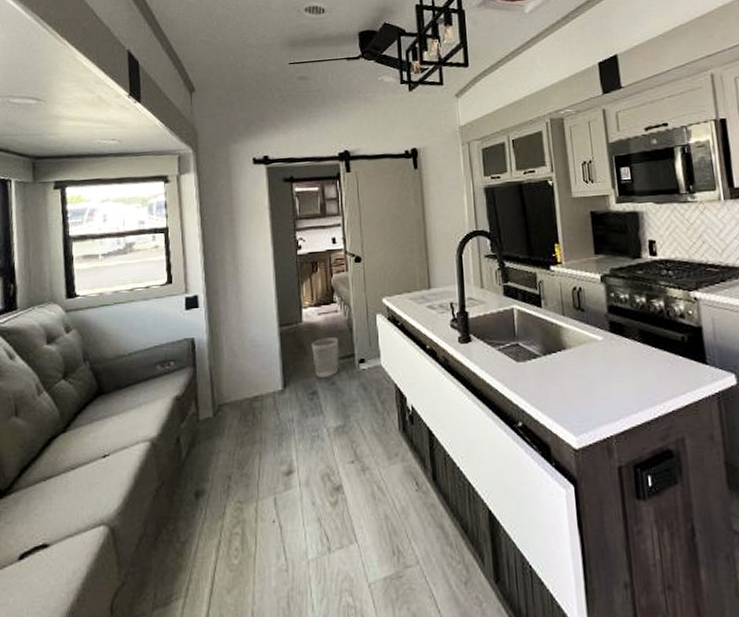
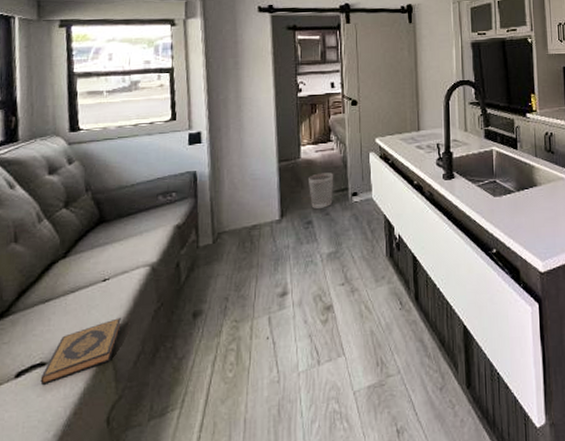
hardback book: none [43,497,123,568] -> present [40,318,122,384]

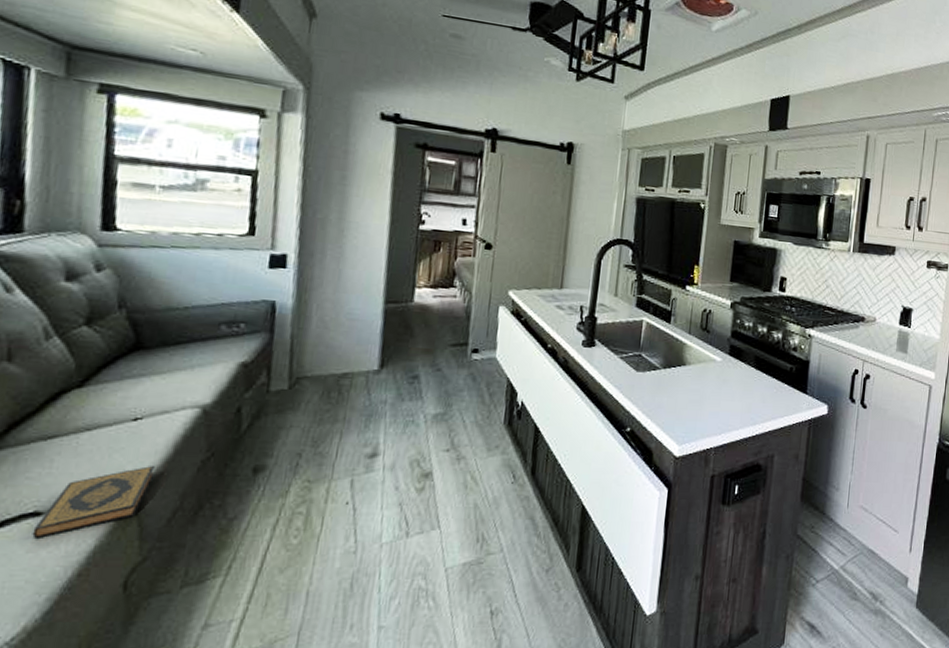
wastebasket: present [309,172,334,209] -> none [419,322,453,363]

